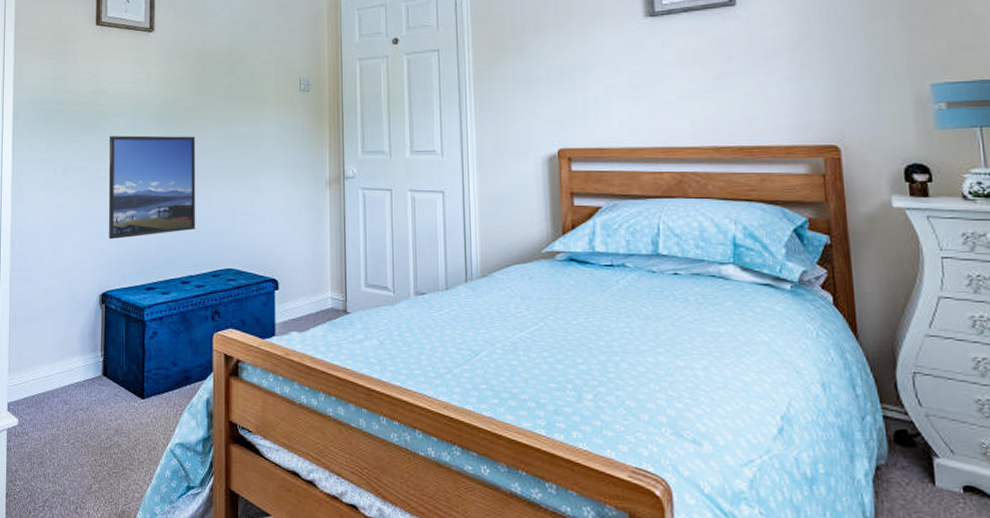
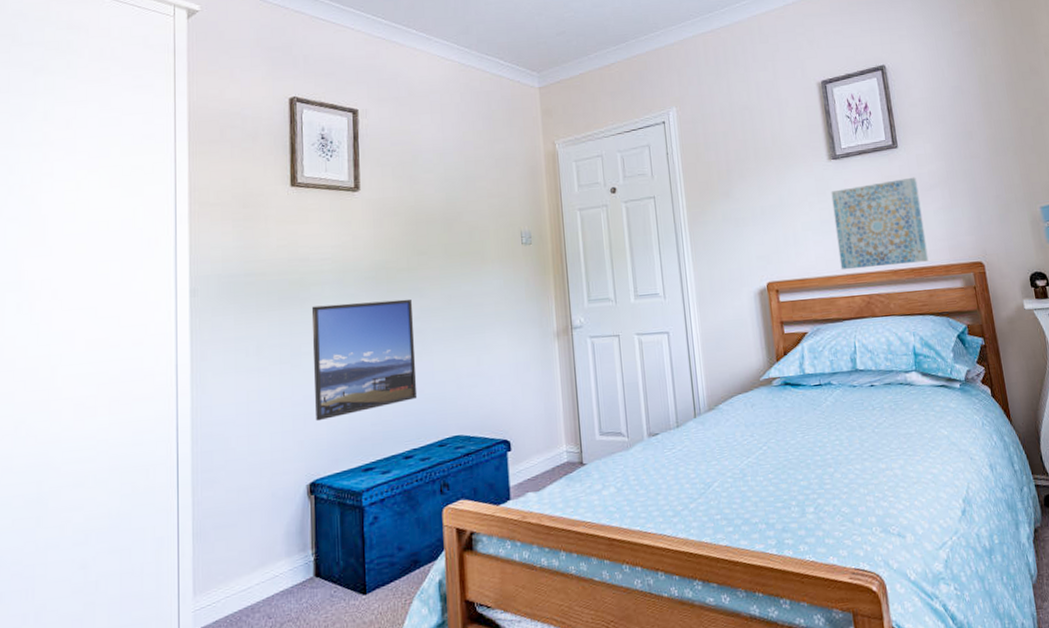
wall art: none [644,40,764,142] -> present [831,177,929,270]

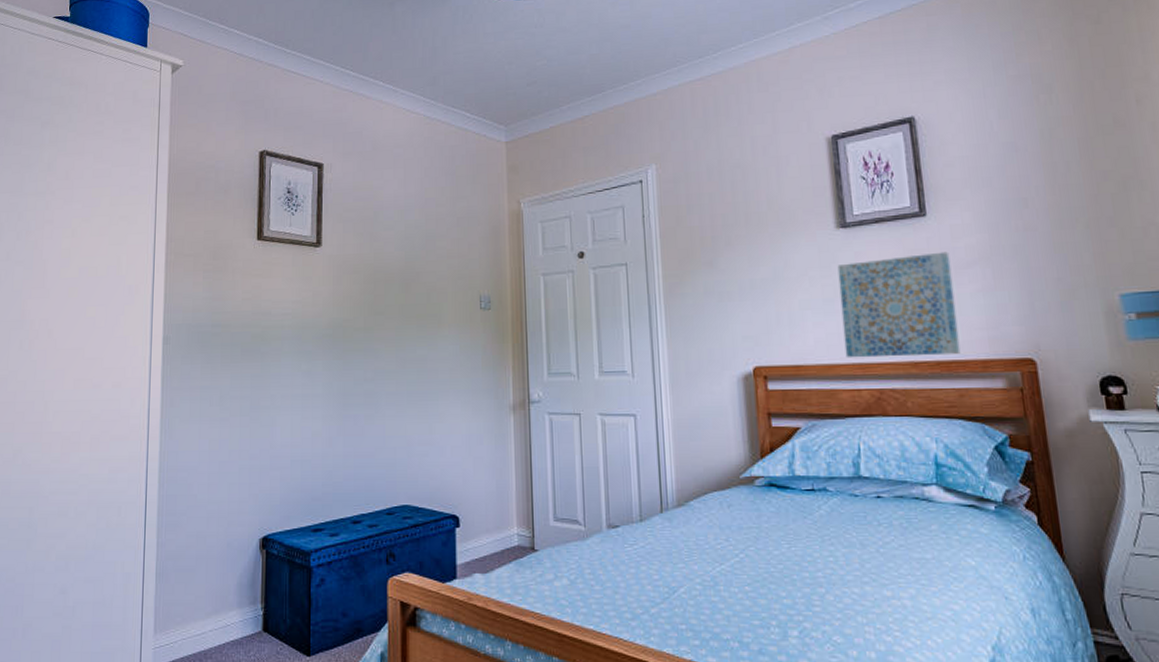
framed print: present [311,299,418,422] -> none [270,359,368,477]

